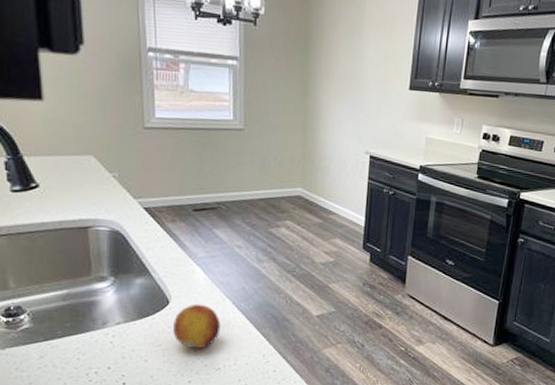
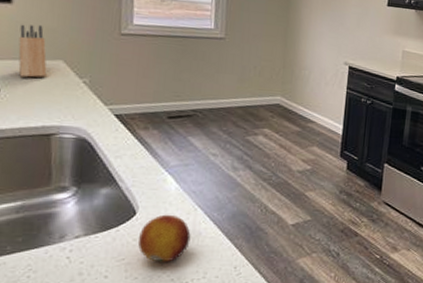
knife block: none [52,120,79,173] -> present [18,24,47,78]

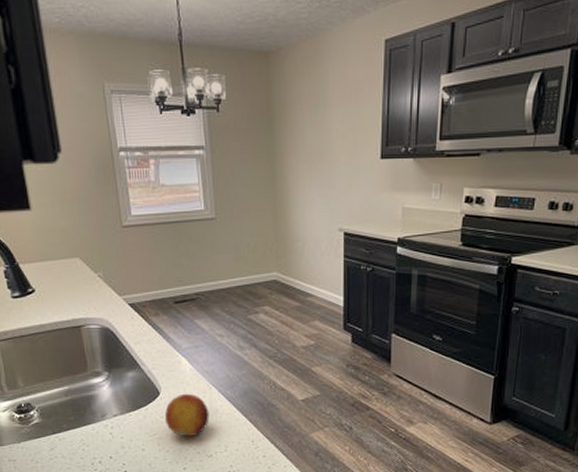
knife block: present [18,24,47,78] -> none [41,226,68,277]

